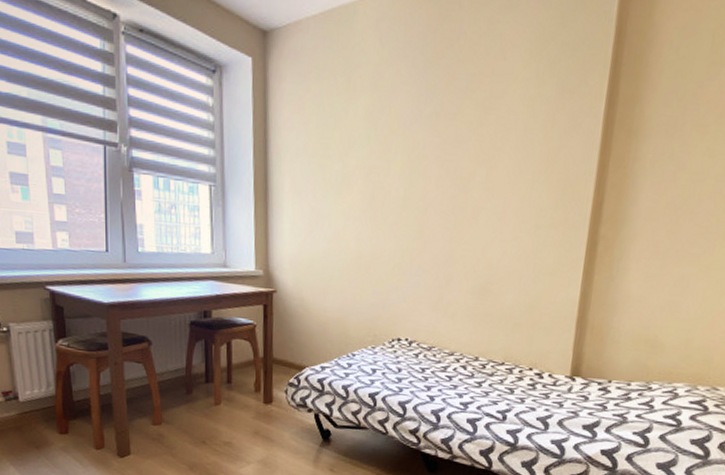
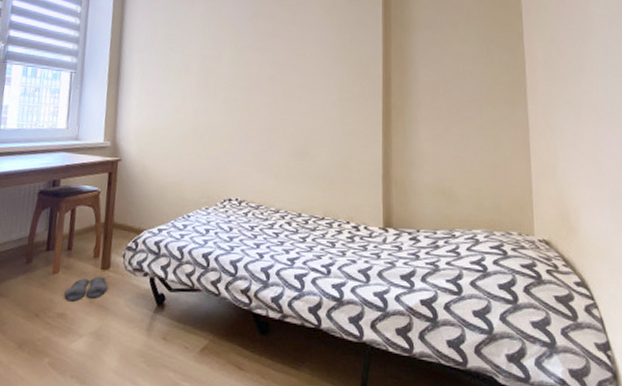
slippers: none [229,410,272,432] -> present [64,276,109,302]

